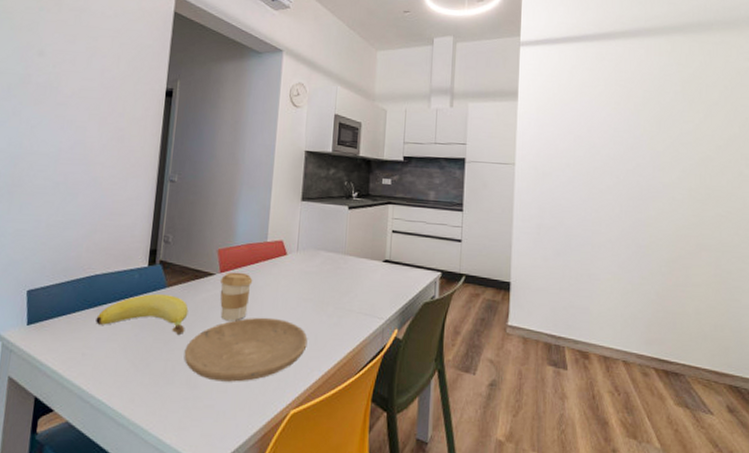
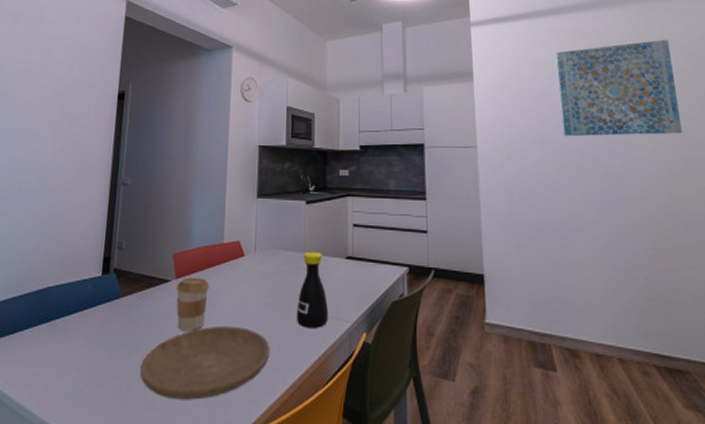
banana: present [96,294,189,335] -> none [48,305,144,348]
bottle: none [333,253,364,323] -> present [296,251,328,328]
wall art: none [597,71,708,163] -> present [555,39,683,137]

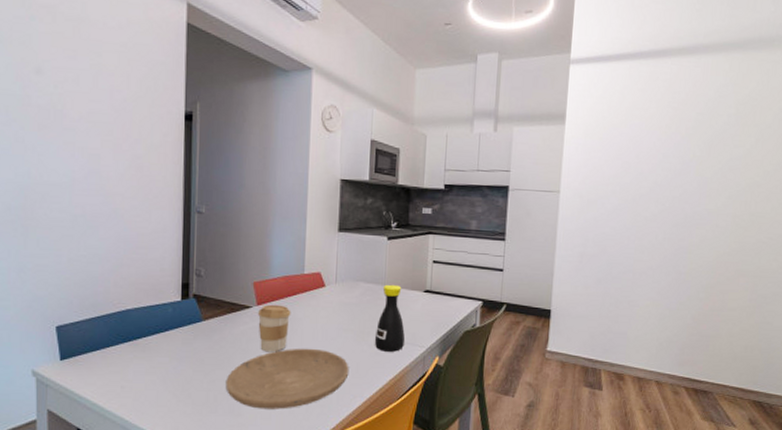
wall art: present [555,39,683,137] -> none [644,92,763,189]

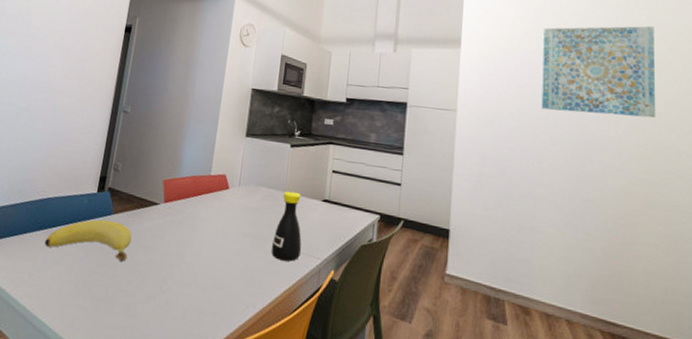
banana: none [132,328,227,366] -> present [44,219,132,262]
plate: present [225,348,349,409] -> none [124,249,245,314]
coffee cup: present [258,304,291,352] -> none [162,202,195,252]
wall art: none [644,92,763,189] -> present [540,25,656,118]

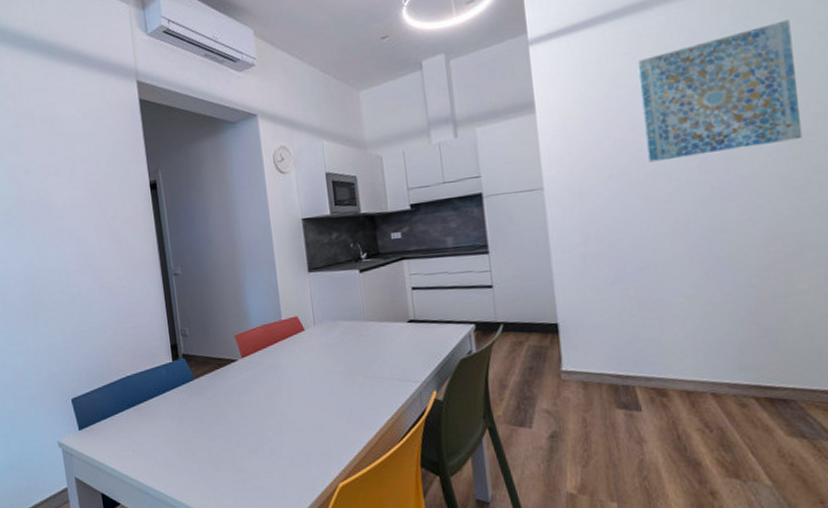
banana: present [44,219,132,262] -> none [137,386,221,423]
bottle: present [271,191,302,262] -> none [363,318,396,391]

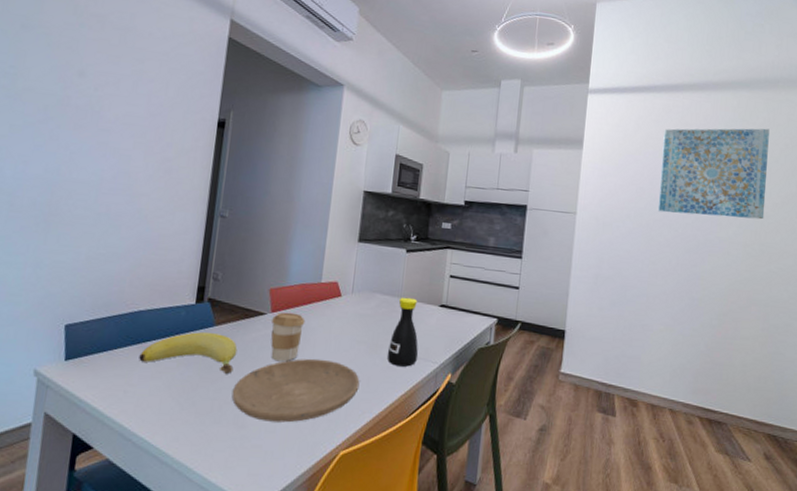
banana: none [137,386,221,423] -> present [139,332,238,374]
plate: none [224,395,343,463] -> present [231,358,360,423]
coffee cup: none [244,354,276,404] -> present [270,312,306,362]
bottle: none [363,318,396,391] -> present [387,297,418,367]

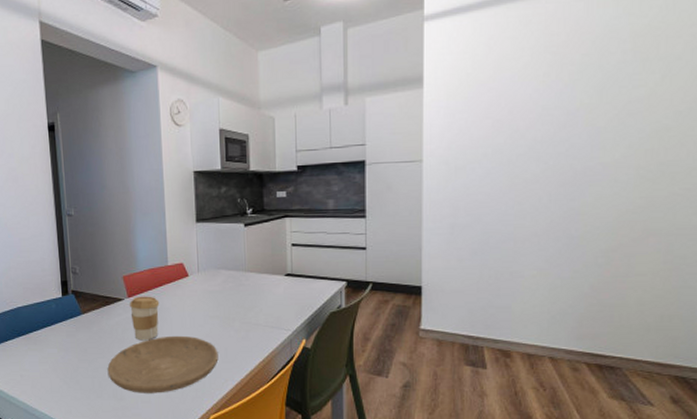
banana: present [139,332,238,374] -> none [26,321,105,355]
bottle: present [387,297,418,367] -> none [240,270,270,336]
wall art: present [657,128,770,220] -> none [521,18,668,145]

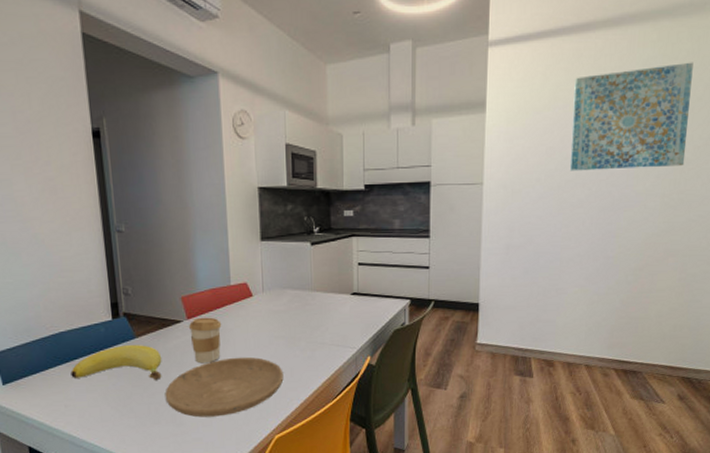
banana: none [26,321,105,355] -> present [71,345,162,380]
wall art: none [521,18,668,145] -> present [569,62,694,171]

